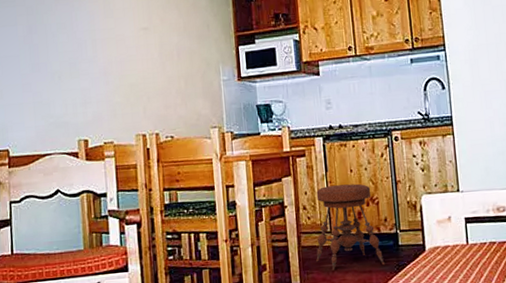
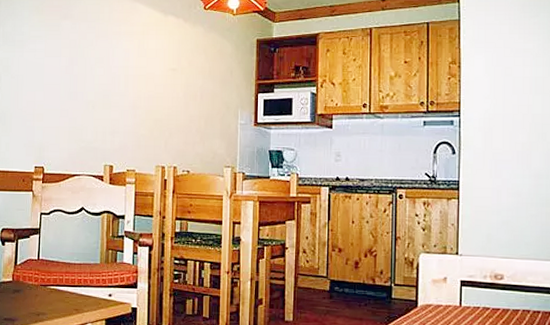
stool: present [315,183,385,270] -> none [309,234,376,315]

